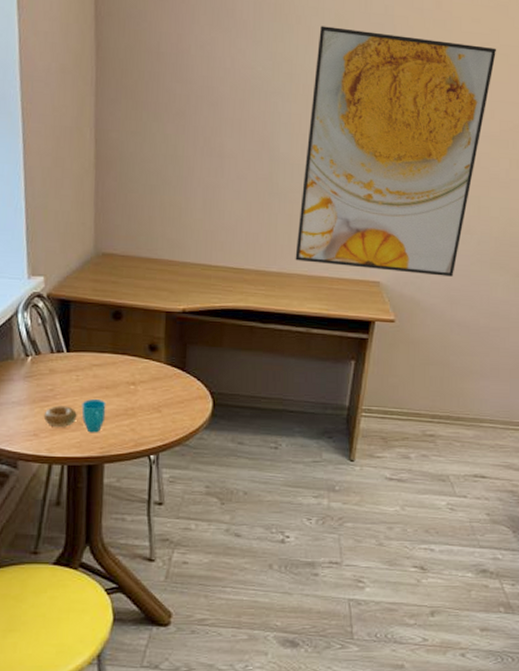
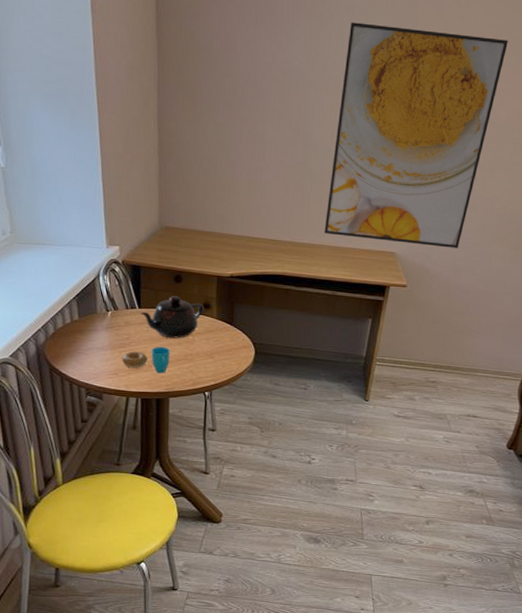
teapot: none [69,336,149,389] -> present [140,296,204,339]

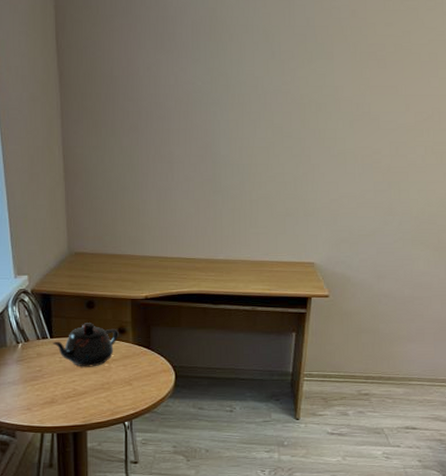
cup: present [121,347,170,374] -> none [34,377,86,405]
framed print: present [324,22,508,248] -> none [239,41,408,254]

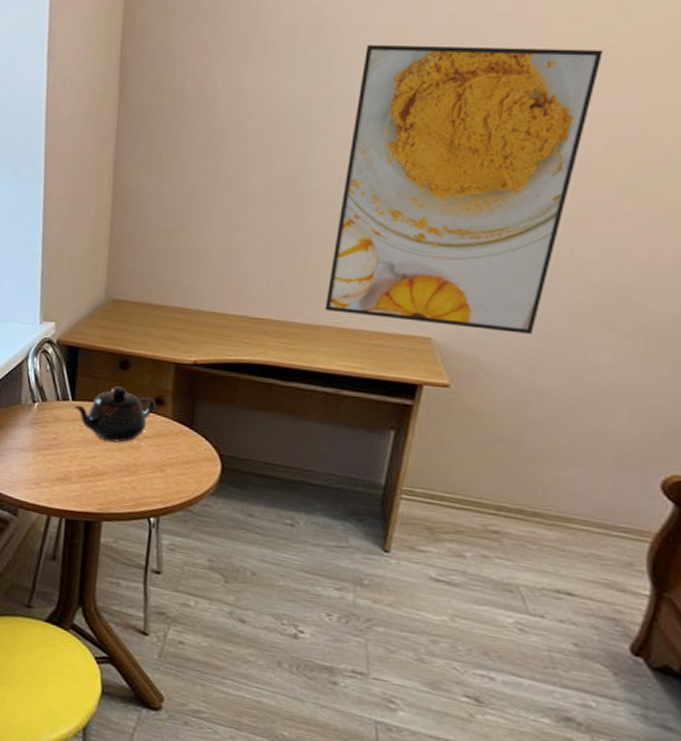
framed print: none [239,41,408,254] -> present [324,44,602,334]

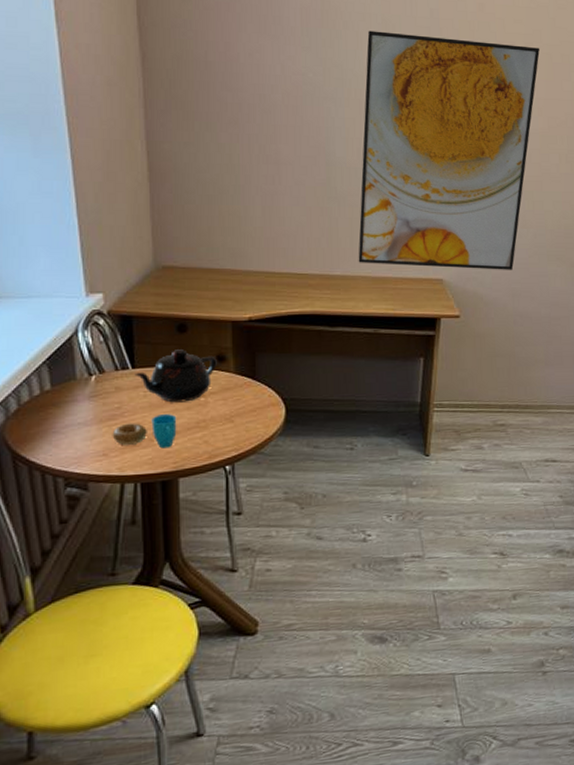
cup: none [45,451,108,488] -> present [112,414,177,449]

